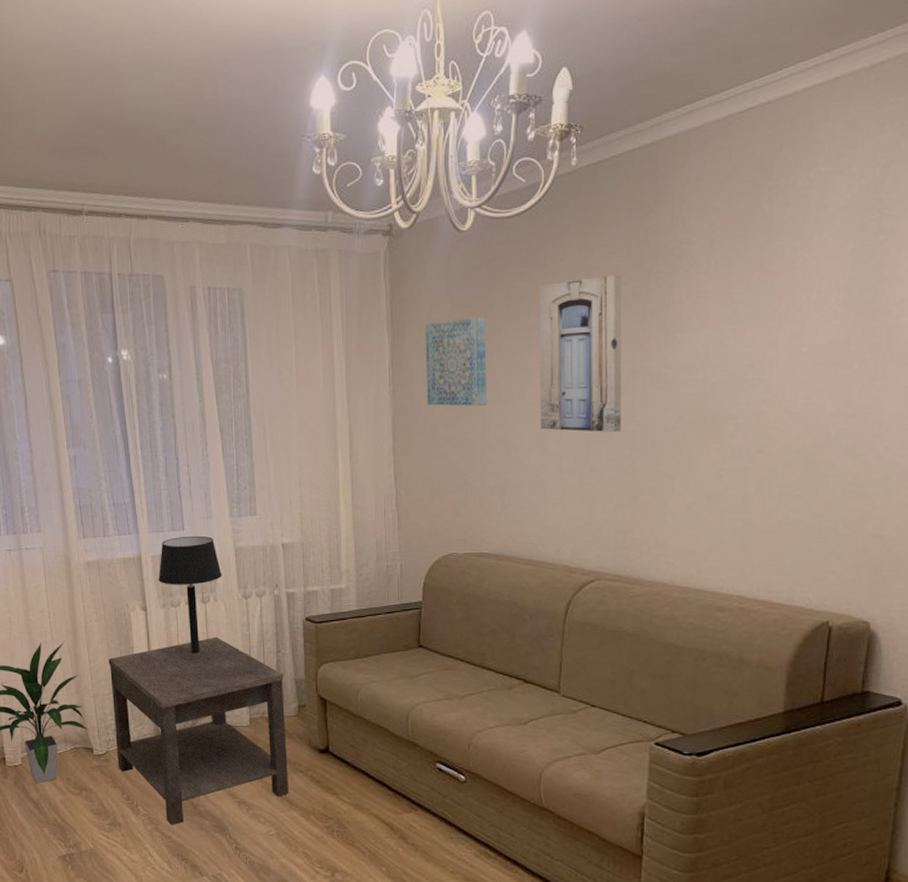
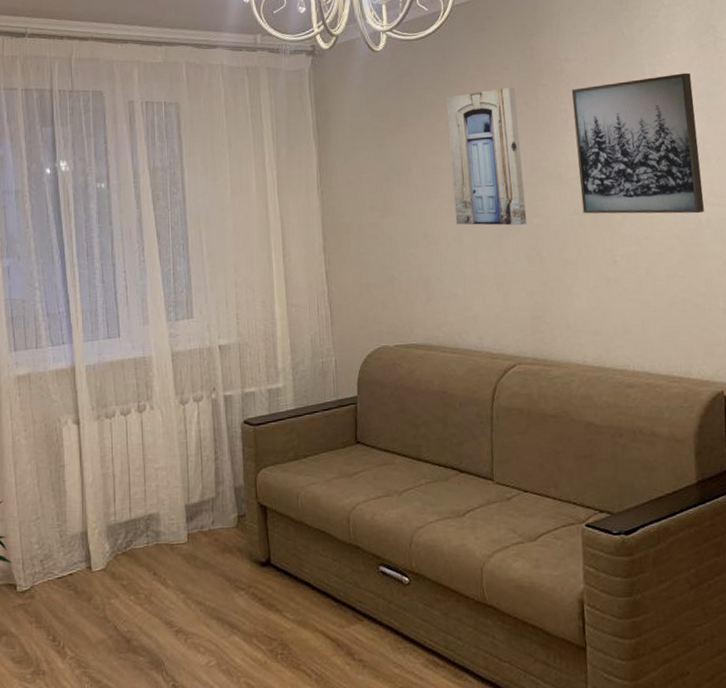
side table: present [108,637,289,826] -> none [37,447,229,668]
table lamp: present [158,535,222,654] -> none [92,342,159,468]
wall art: present [425,317,487,406] -> none [347,125,407,206]
wall art: none [688,258,842,426] -> present [571,72,704,214]

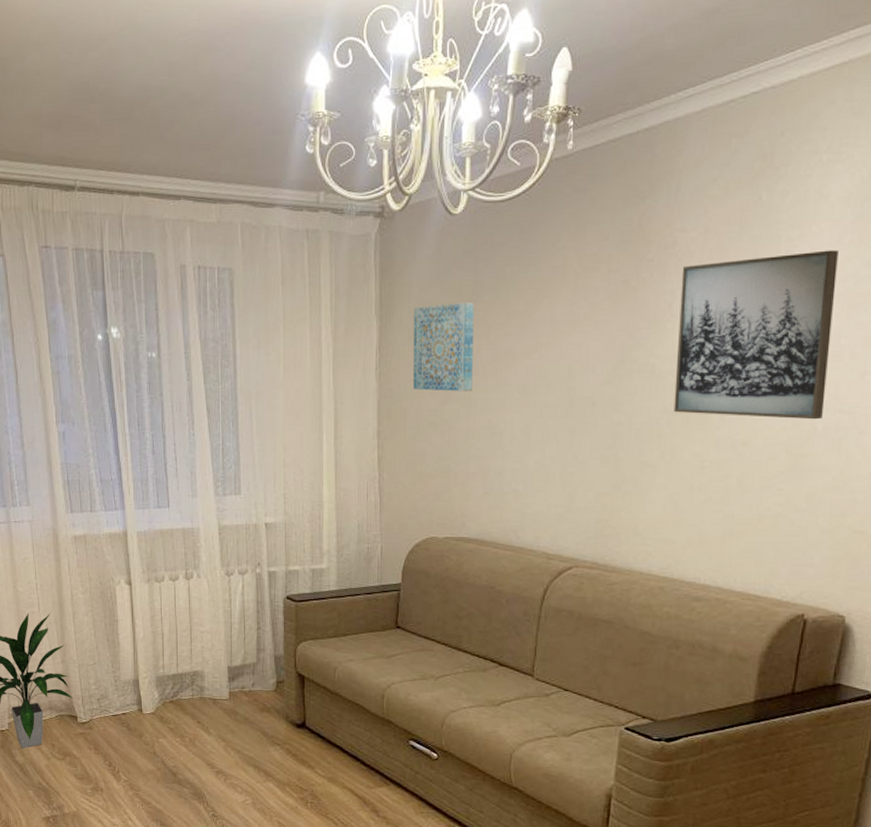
wall art: none [347,125,407,206] -> present [413,302,474,391]
wall art: present [446,87,527,226] -> none [524,262,614,422]

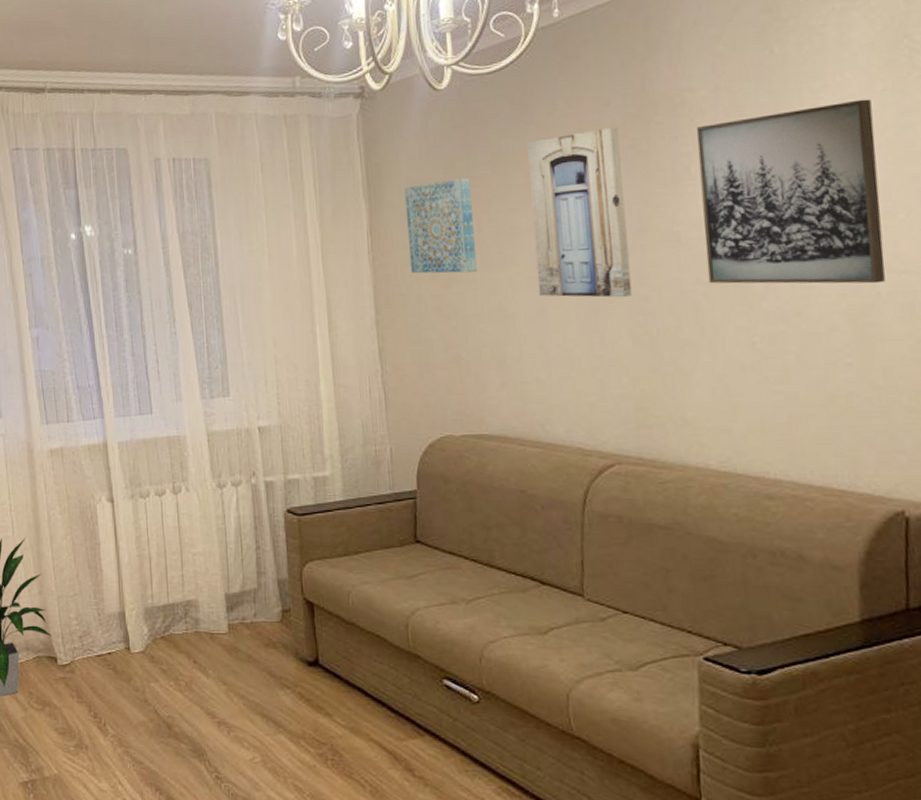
wall art: none [524,262,614,422] -> present [527,127,632,298]

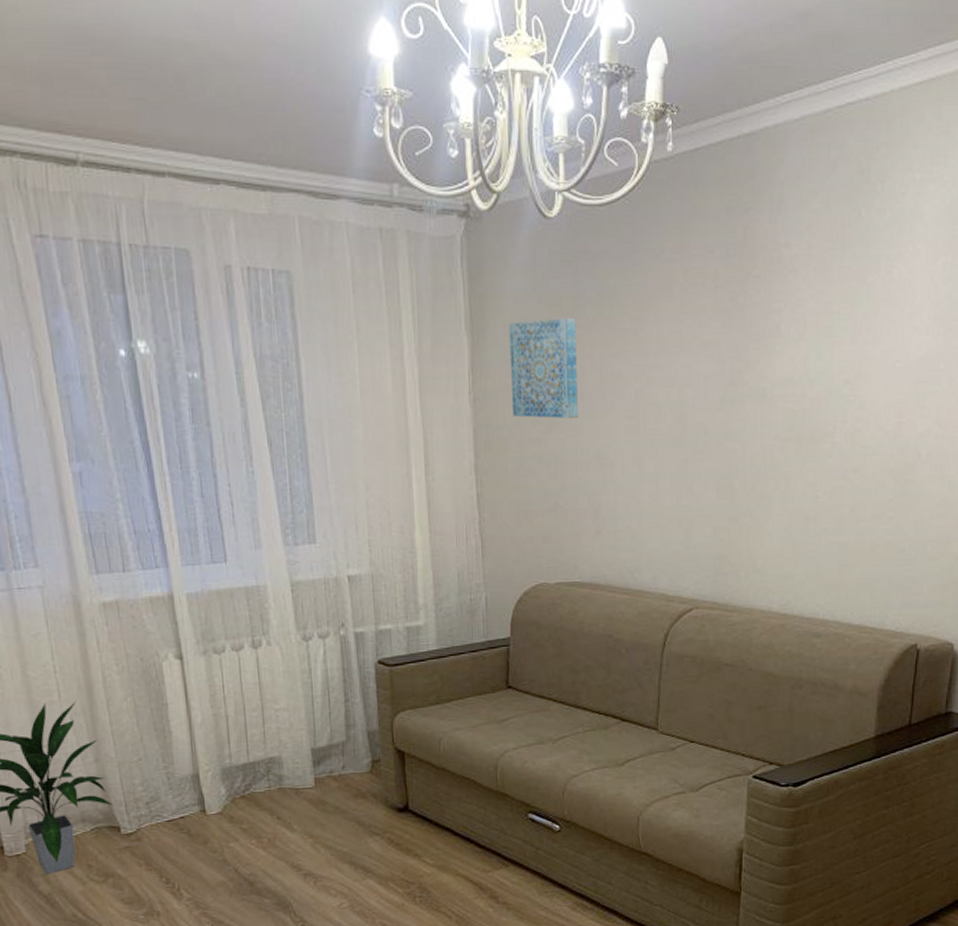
wall art: present [527,127,632,298] -> none [633,277,720,450]
wall art: present [696,98,886,284] -> none [786,271,934,446]

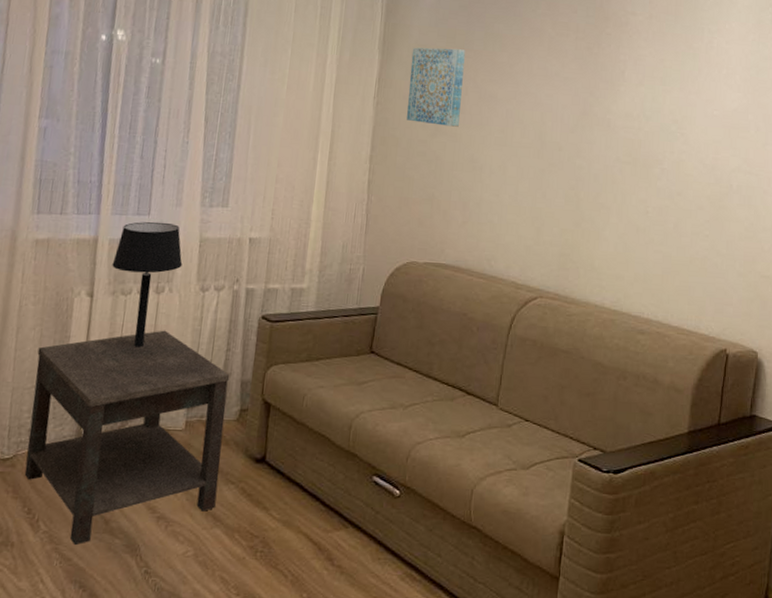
side table: none [135,686,363,909] -> present [24,330,230,546]
table lamp: none [196,568,276,708] -> present [112,221,183,348]

